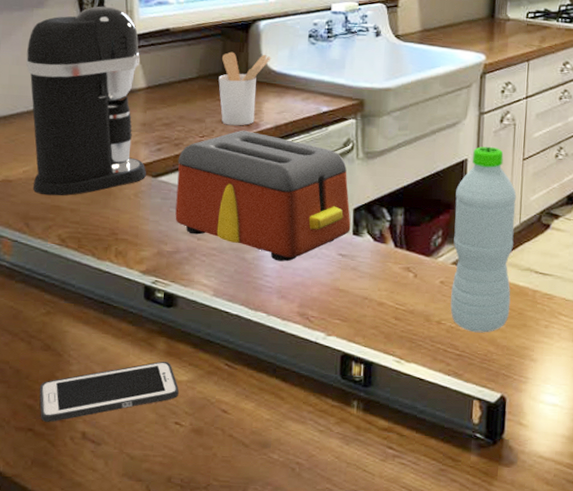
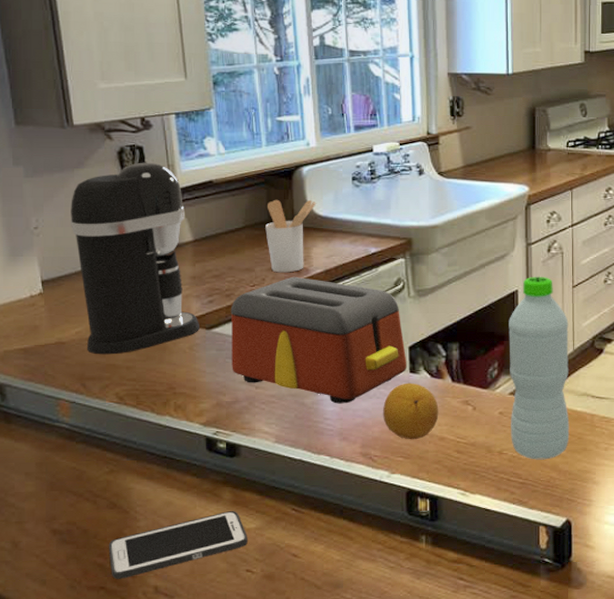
fruit: none [323,245,380,303] -> present [383,382,439,440]

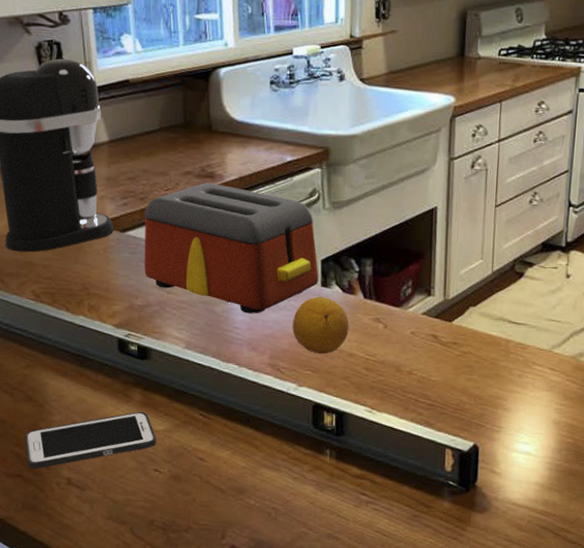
utensil holder: present [265,199,317,273] -> none [181,101,233,178]
water bottle: present [509,276,570,460] -> none [421,193,489,383]

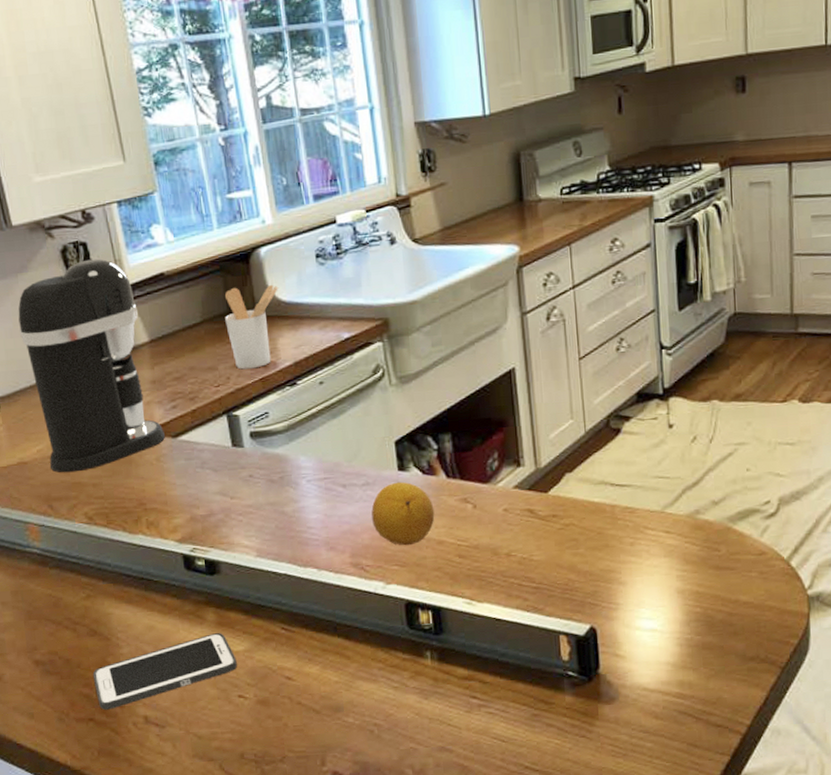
toaster: present [144,182,319,314] -> none [196,372,395,511]
utensil holder: none [181,101,233,178] -> present [225,284,279,369]

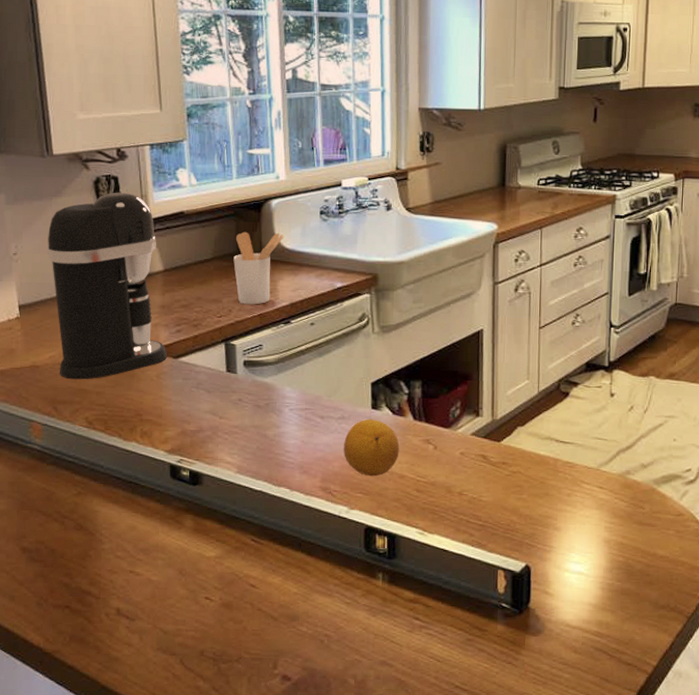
cell phone: present [92,632,237,710] -> none [74,537,207,599]

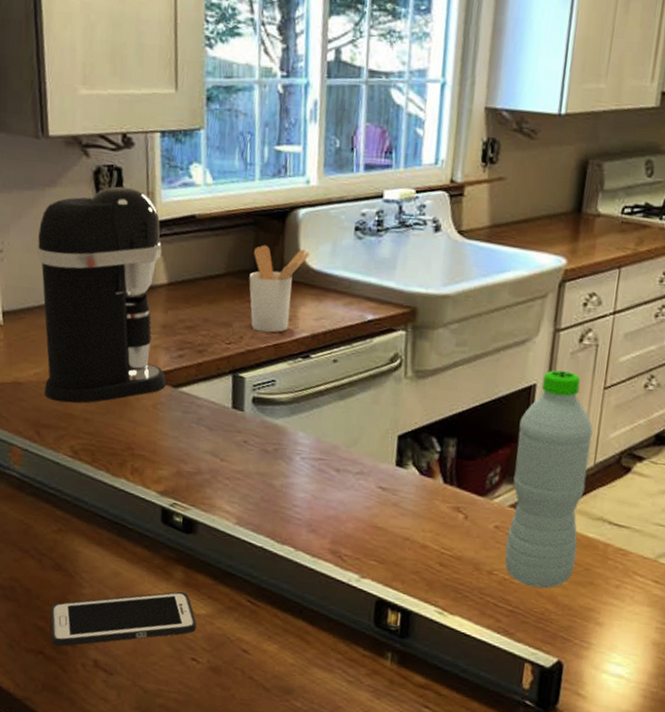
cell phone: none [74,537,207,599] -> present [50,591,197,647]
fruit: present [344,419,400,477] -> none [359,477,425,544]
water bottle: none [471,316,534,503] -> present [504,370,593,589]

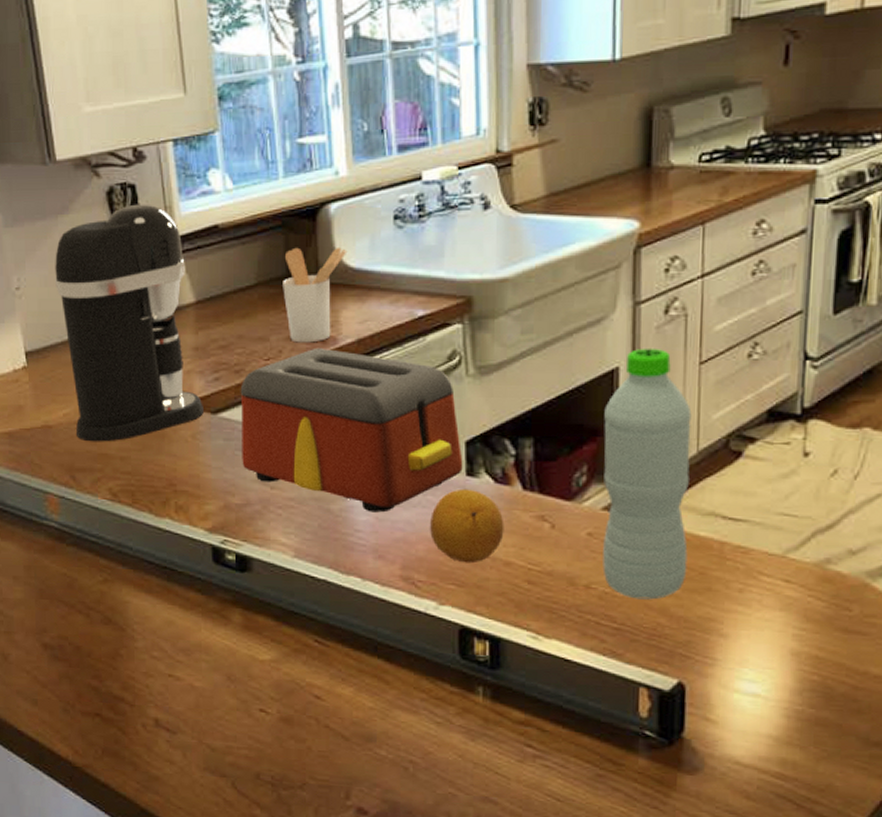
cell phone: present [50,591,197,647] -> none [103,636,261,707]
toaster: none [196,338,395,492] -> present [240,347,463,513]
fruit: none [359,477,425,544] -> present [430,488,504,564]

